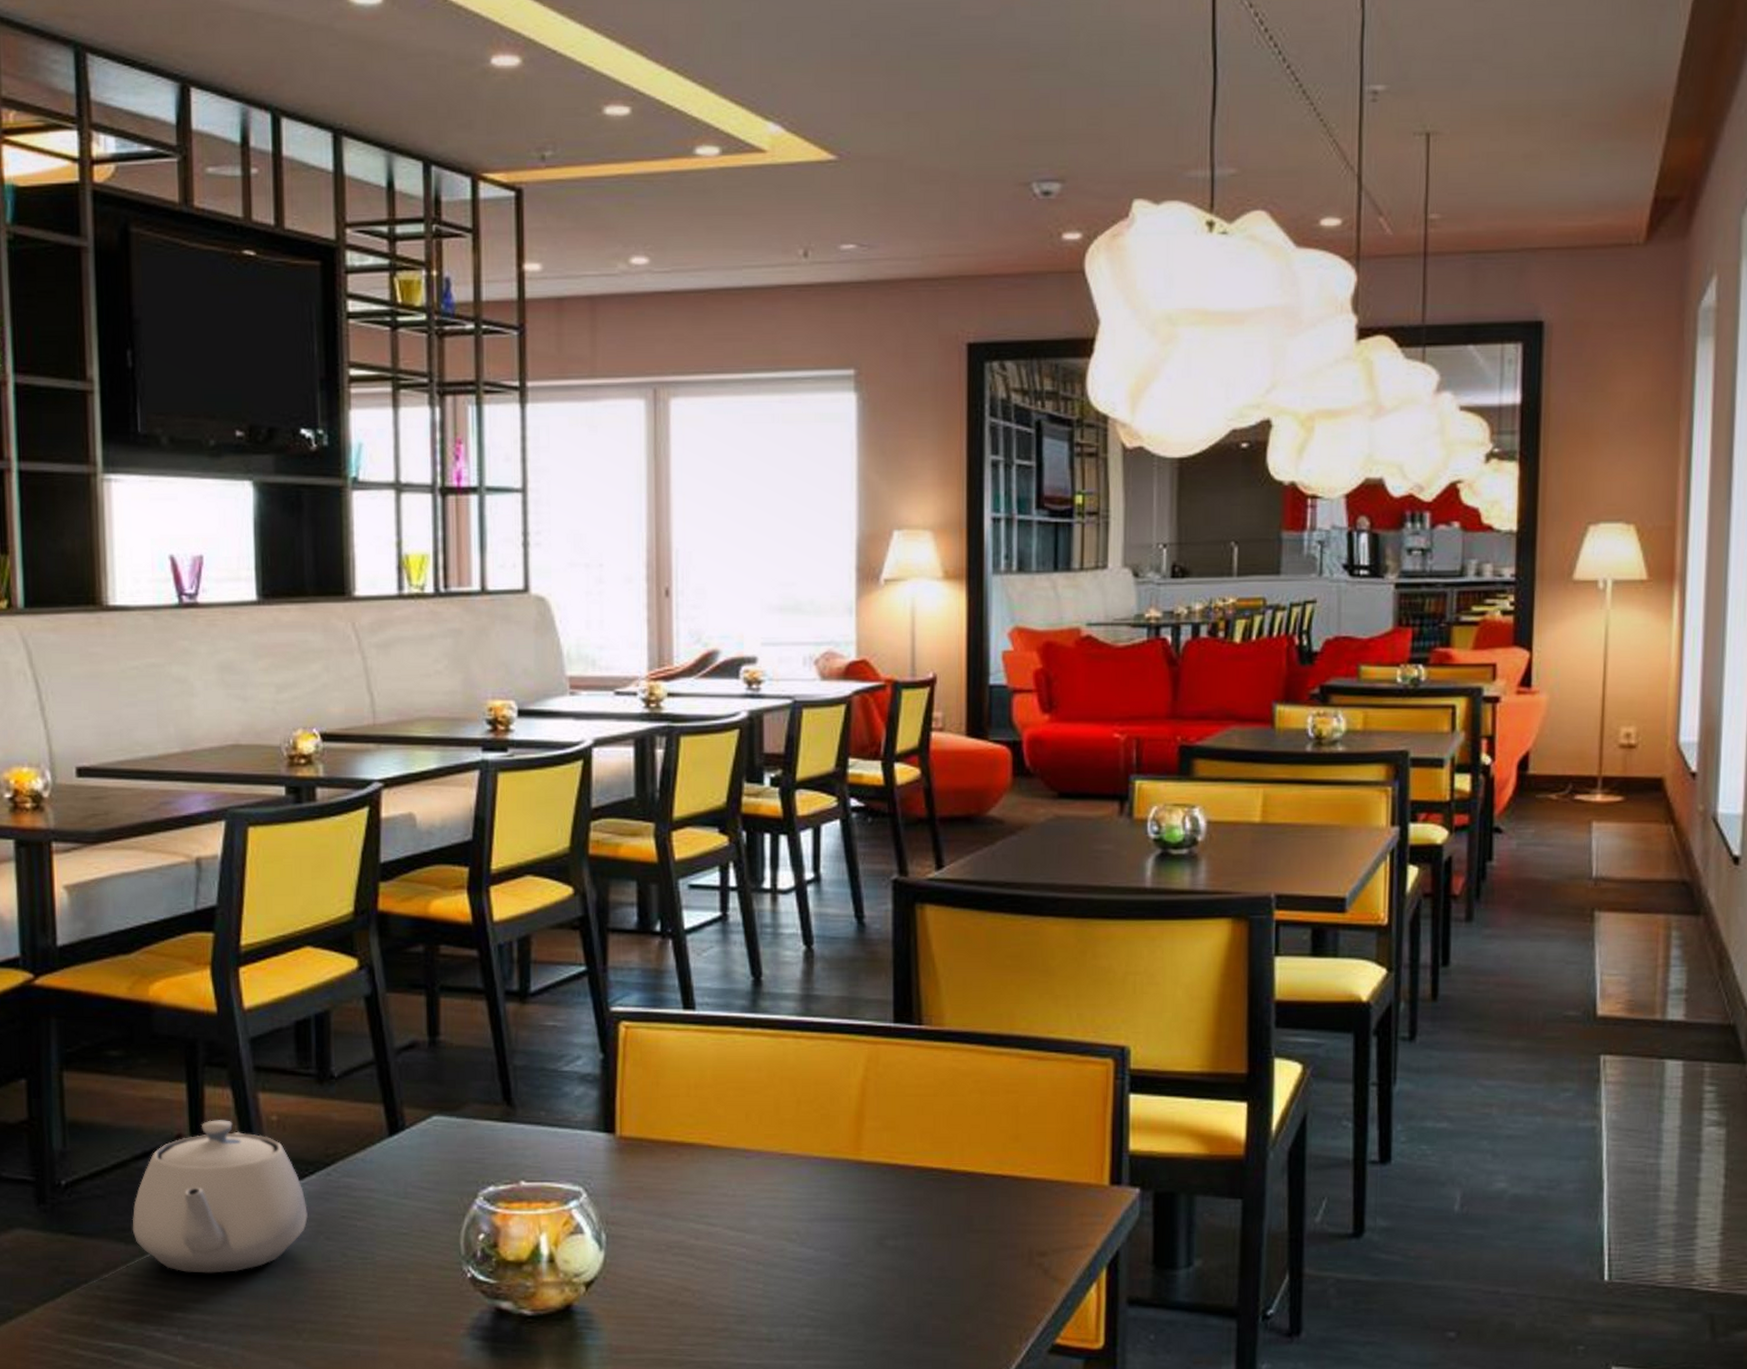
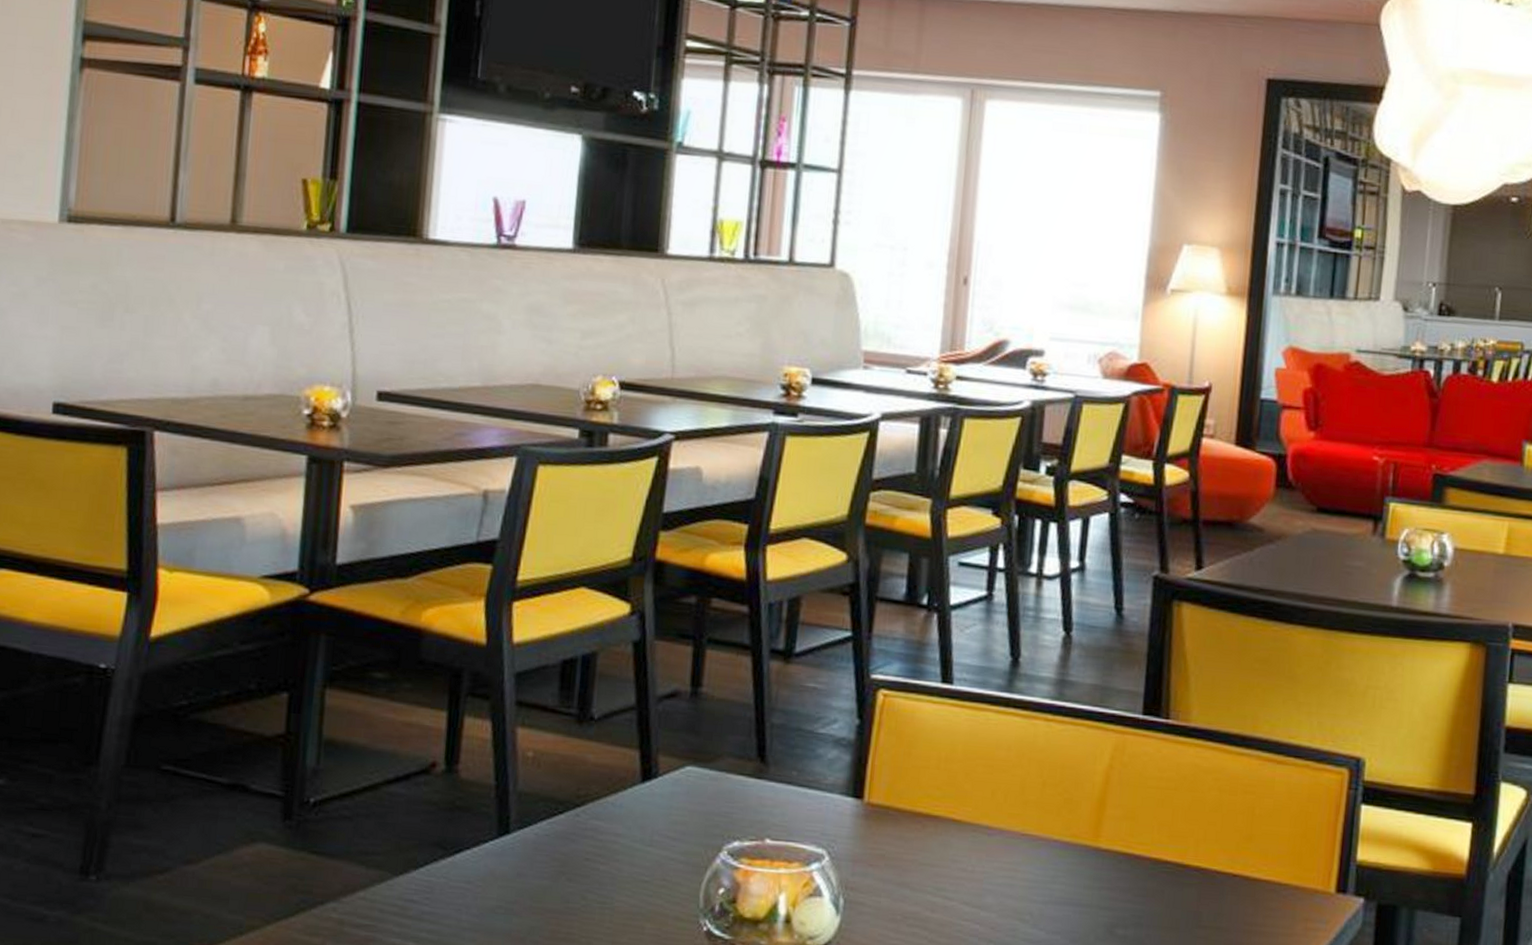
teapot: present [132,1120,308,1274] -> none [375,750,553,906]

